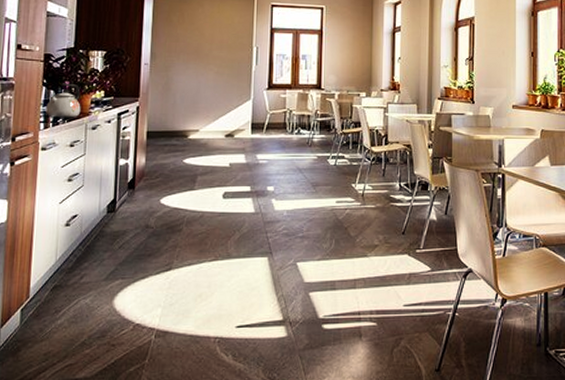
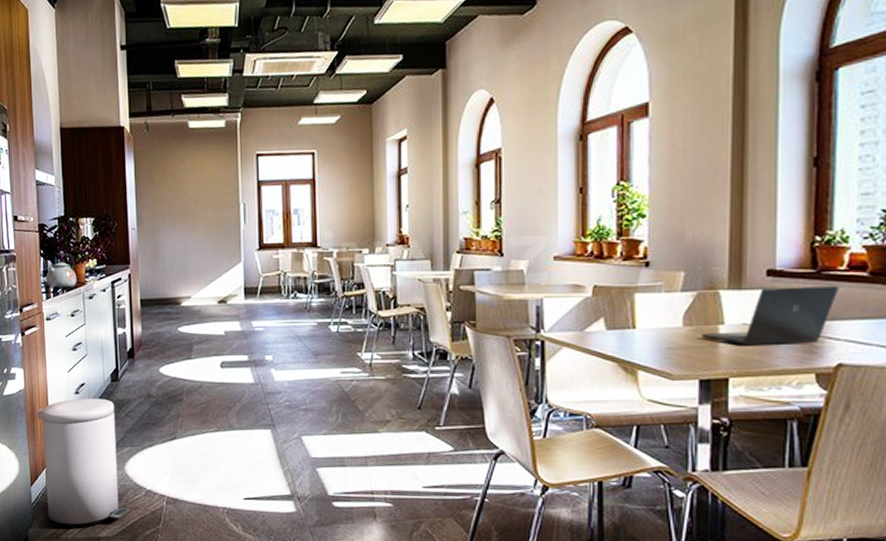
pedal bin: none [16,230,115,371] -> present [37,398,130,528]

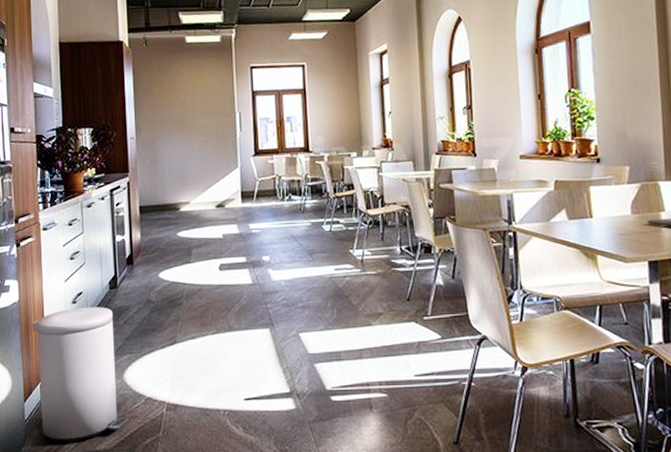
kettle: present [46,253,77,288] -> none [43,163,75,198]

